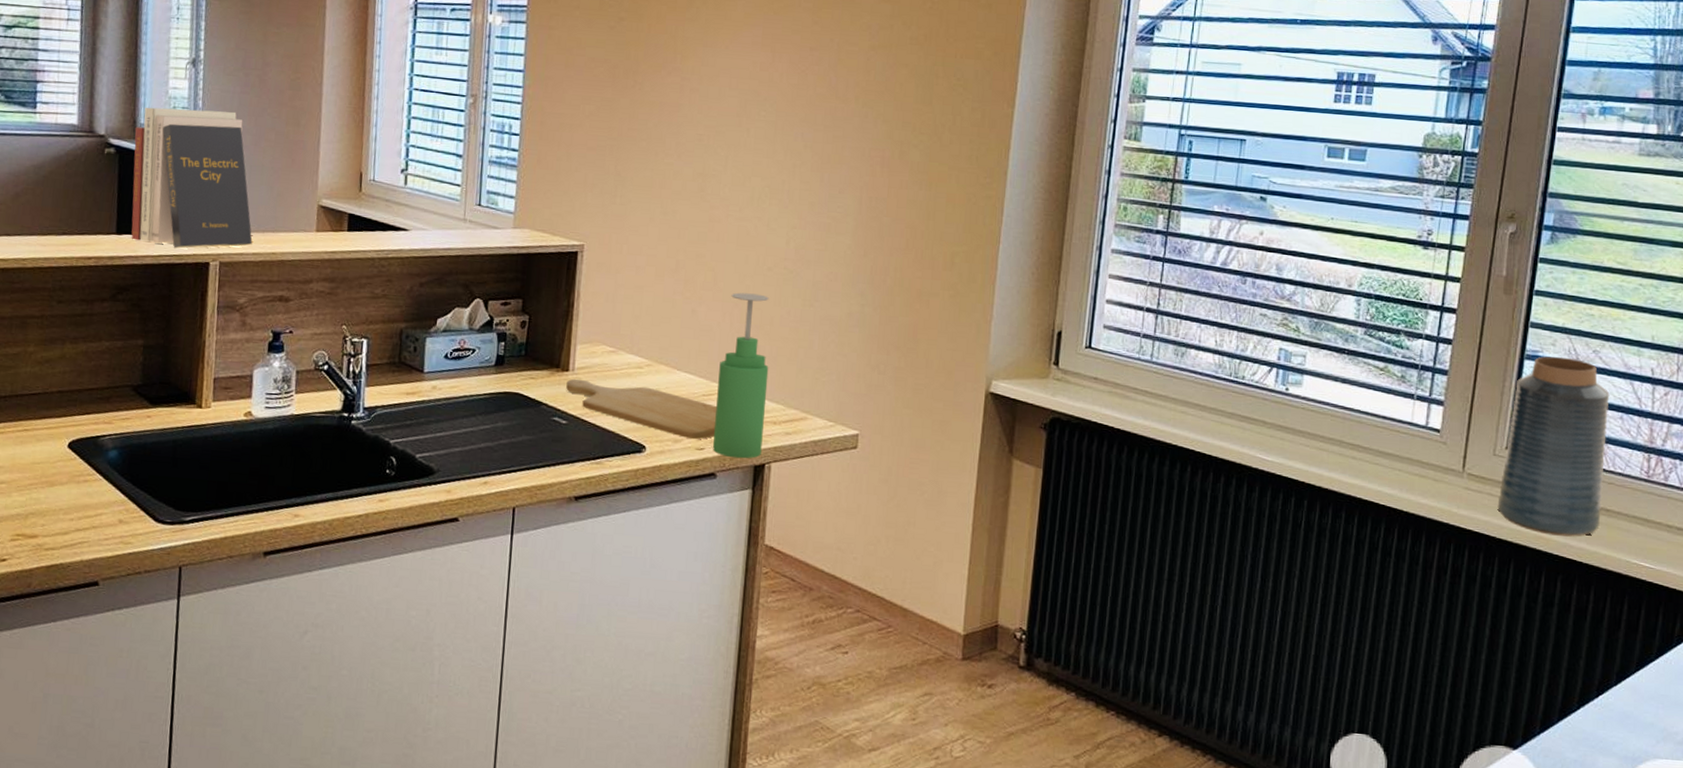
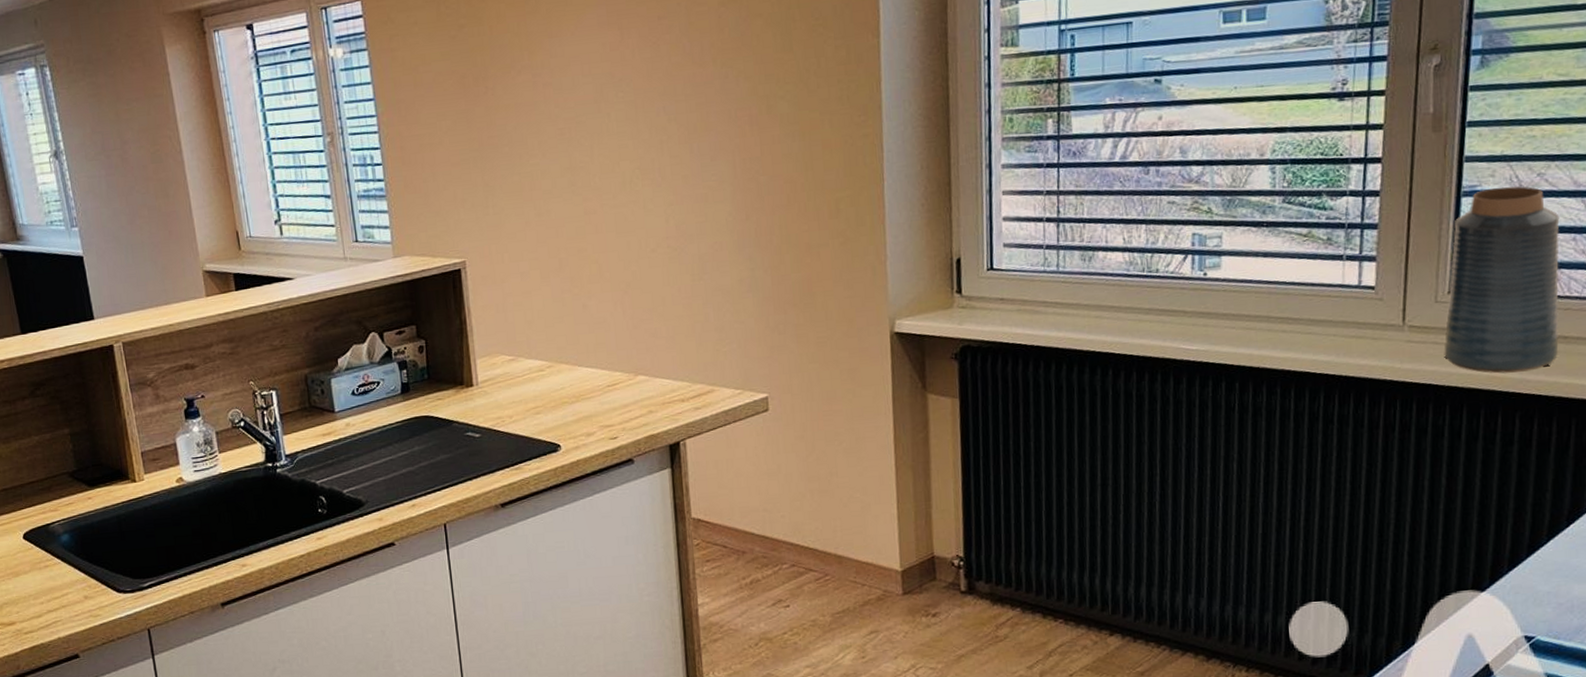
books: present [131,107,253,249] -> none [15,195,149,338]
chopping board: present [566,378,718,439] -> none [473,388,626,430]
soap dispenser: present [713,292,769,459] -> none [619,277,675,442]

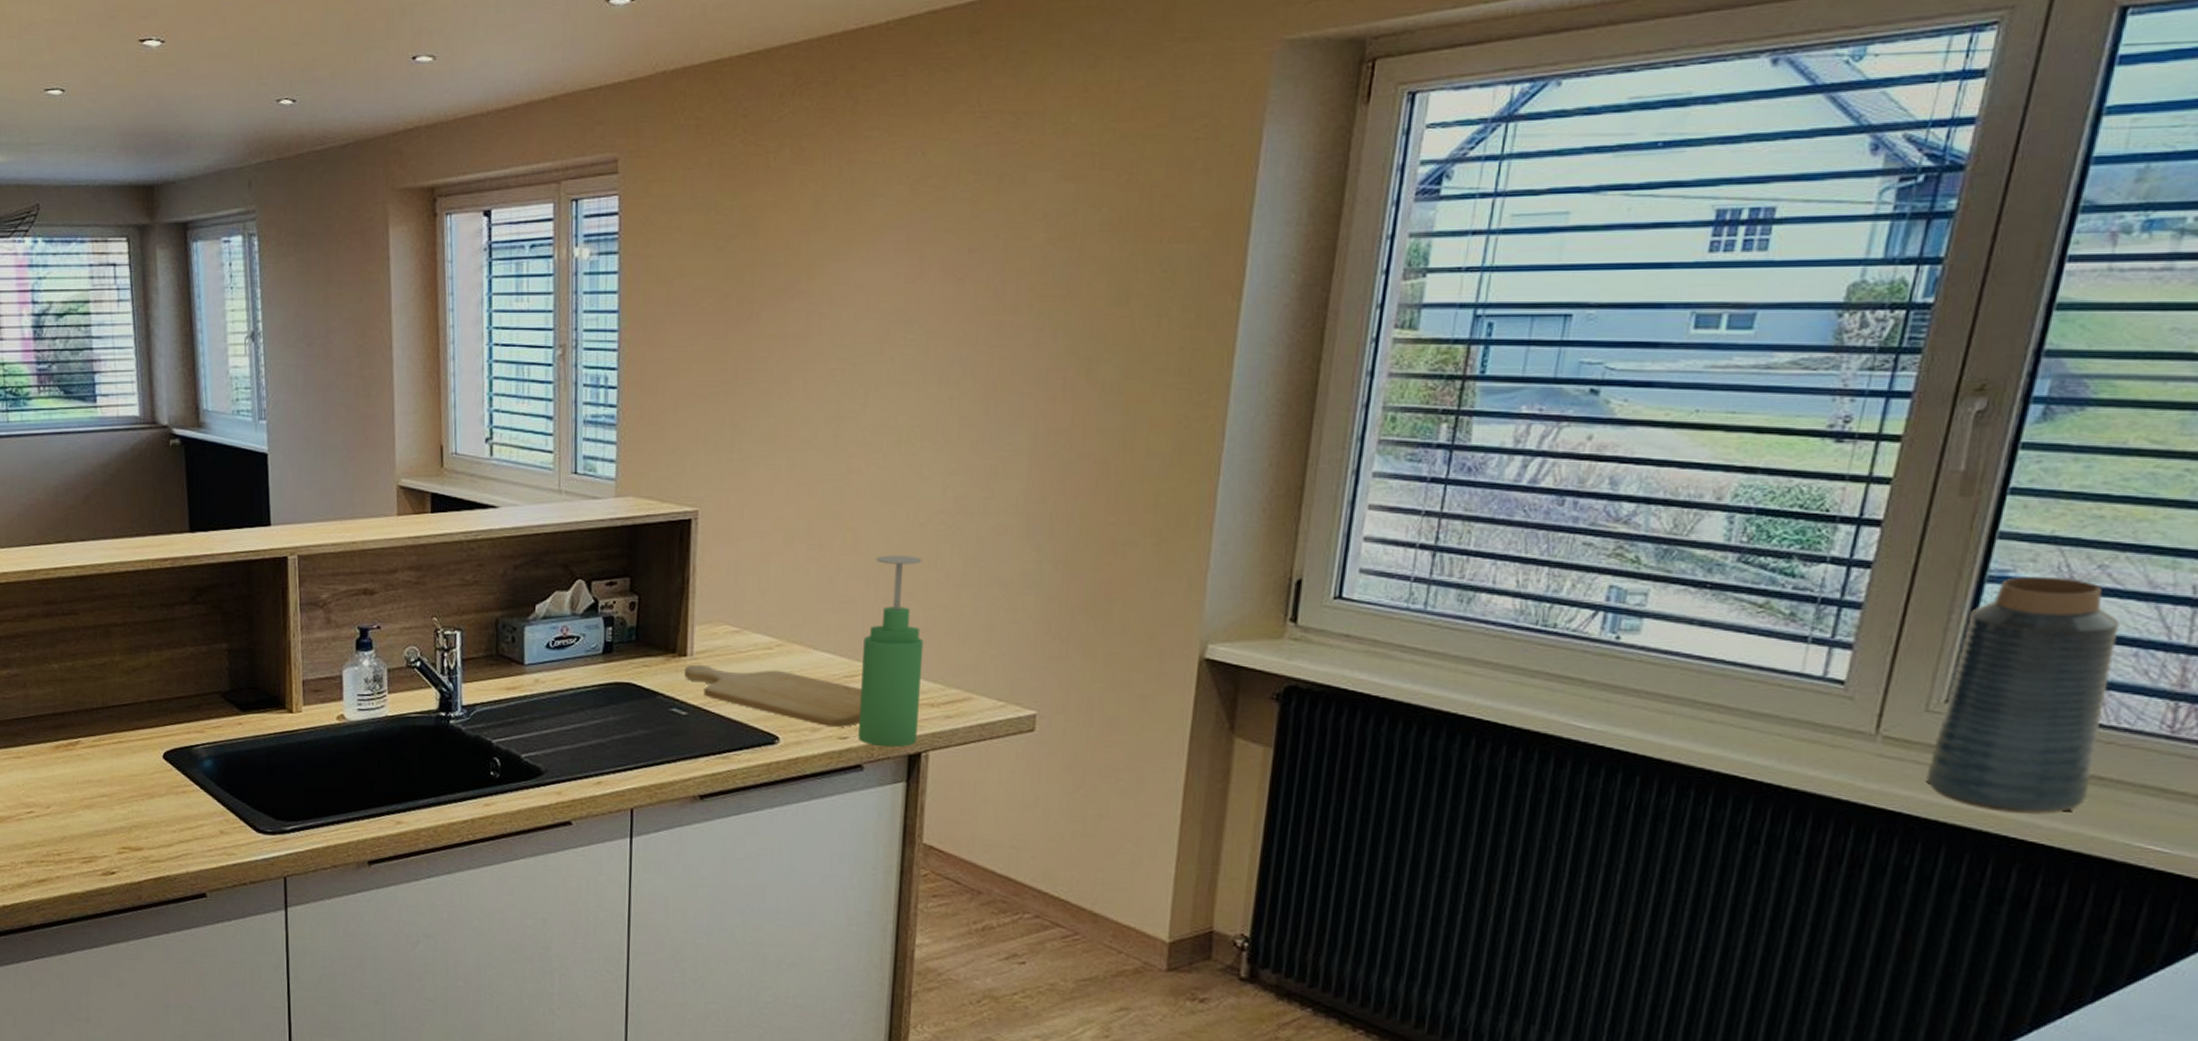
chopping board: none [473,388,626,430] -> present [684,664,863,727]
soap dispenser: none [619,277,675,442] -> present [858,555,924,748]

